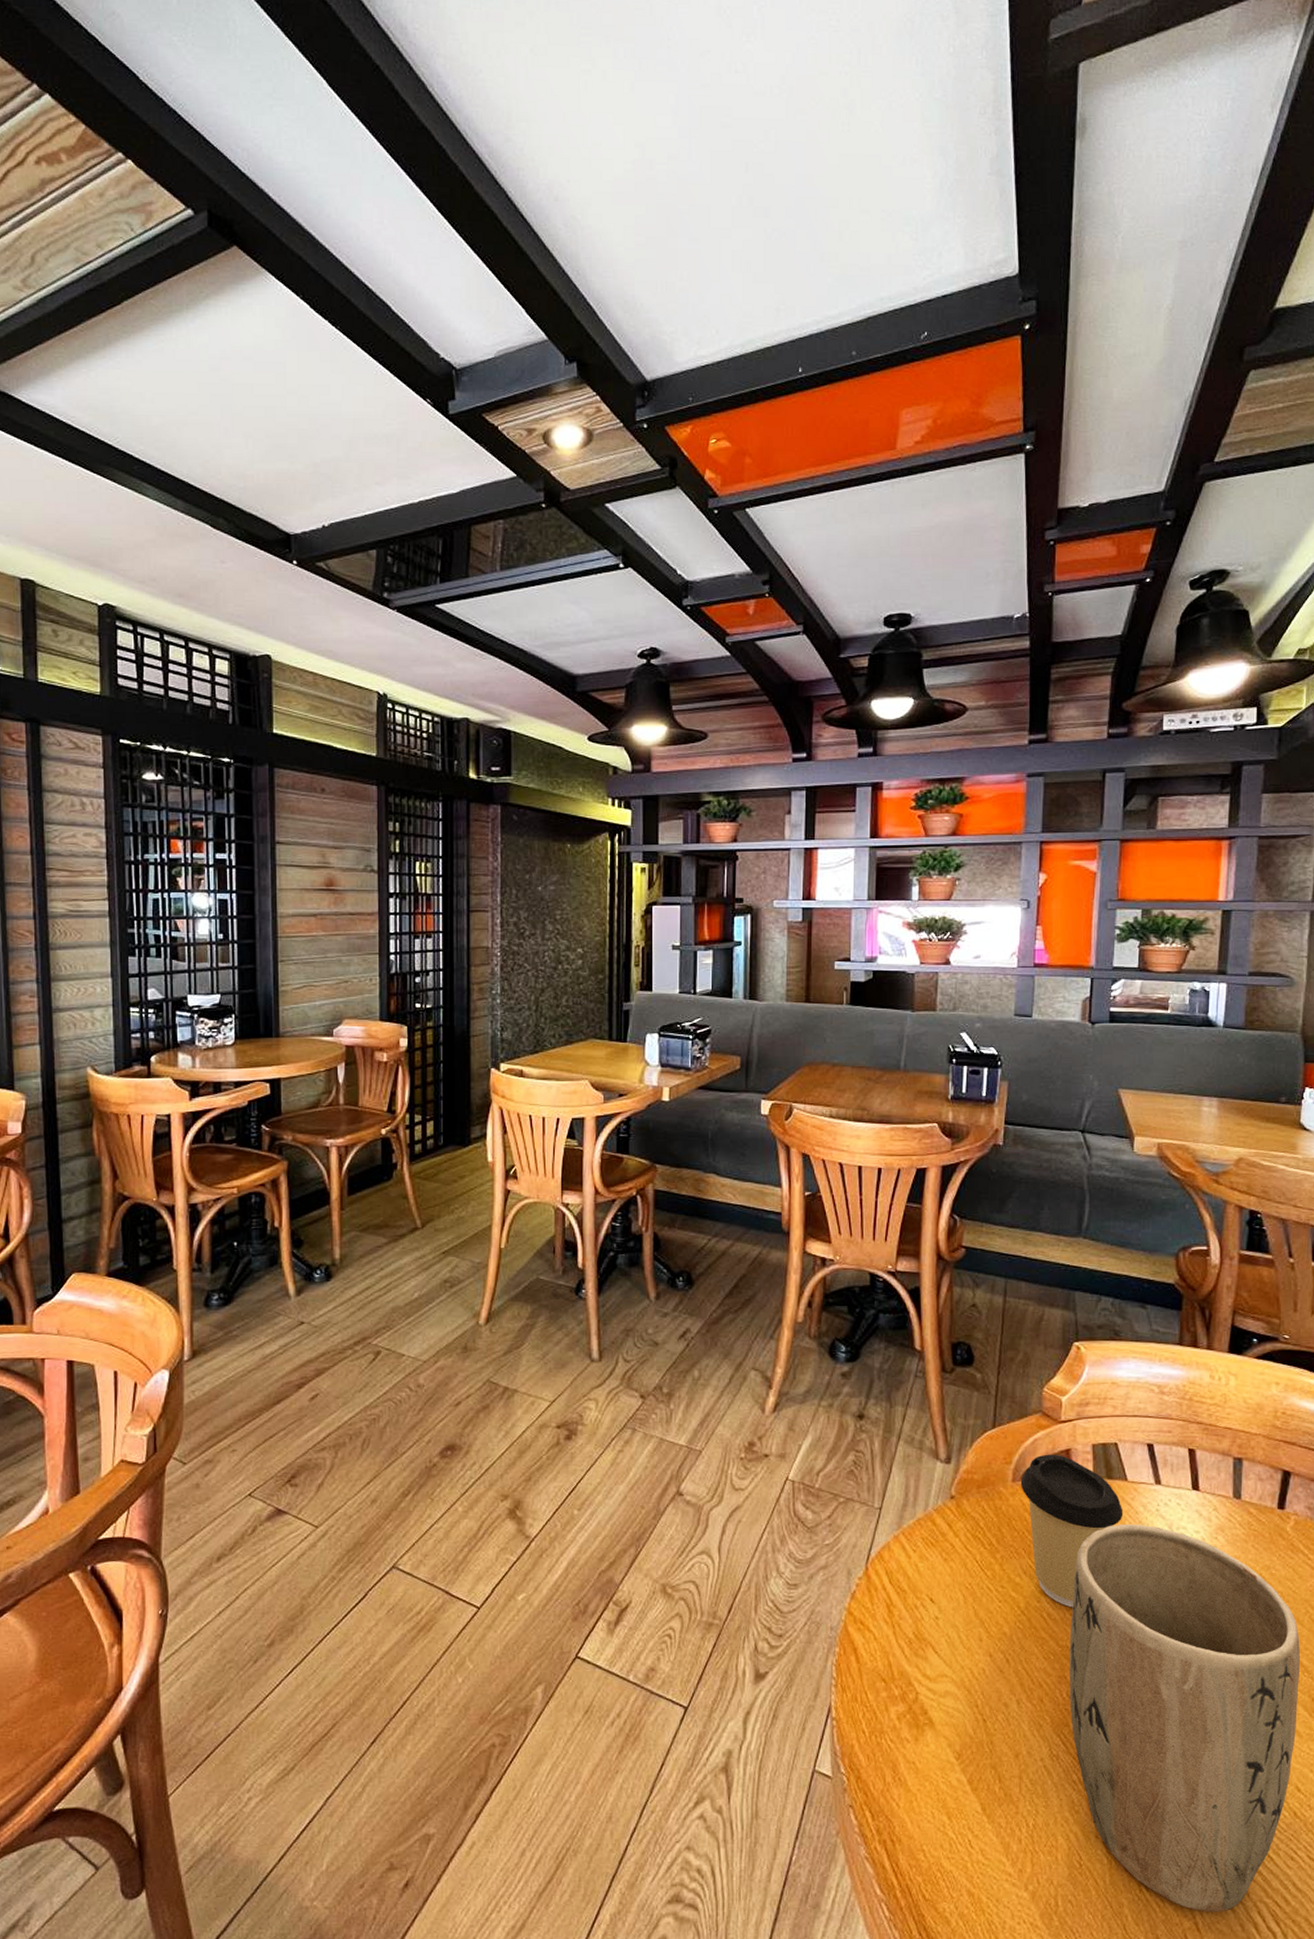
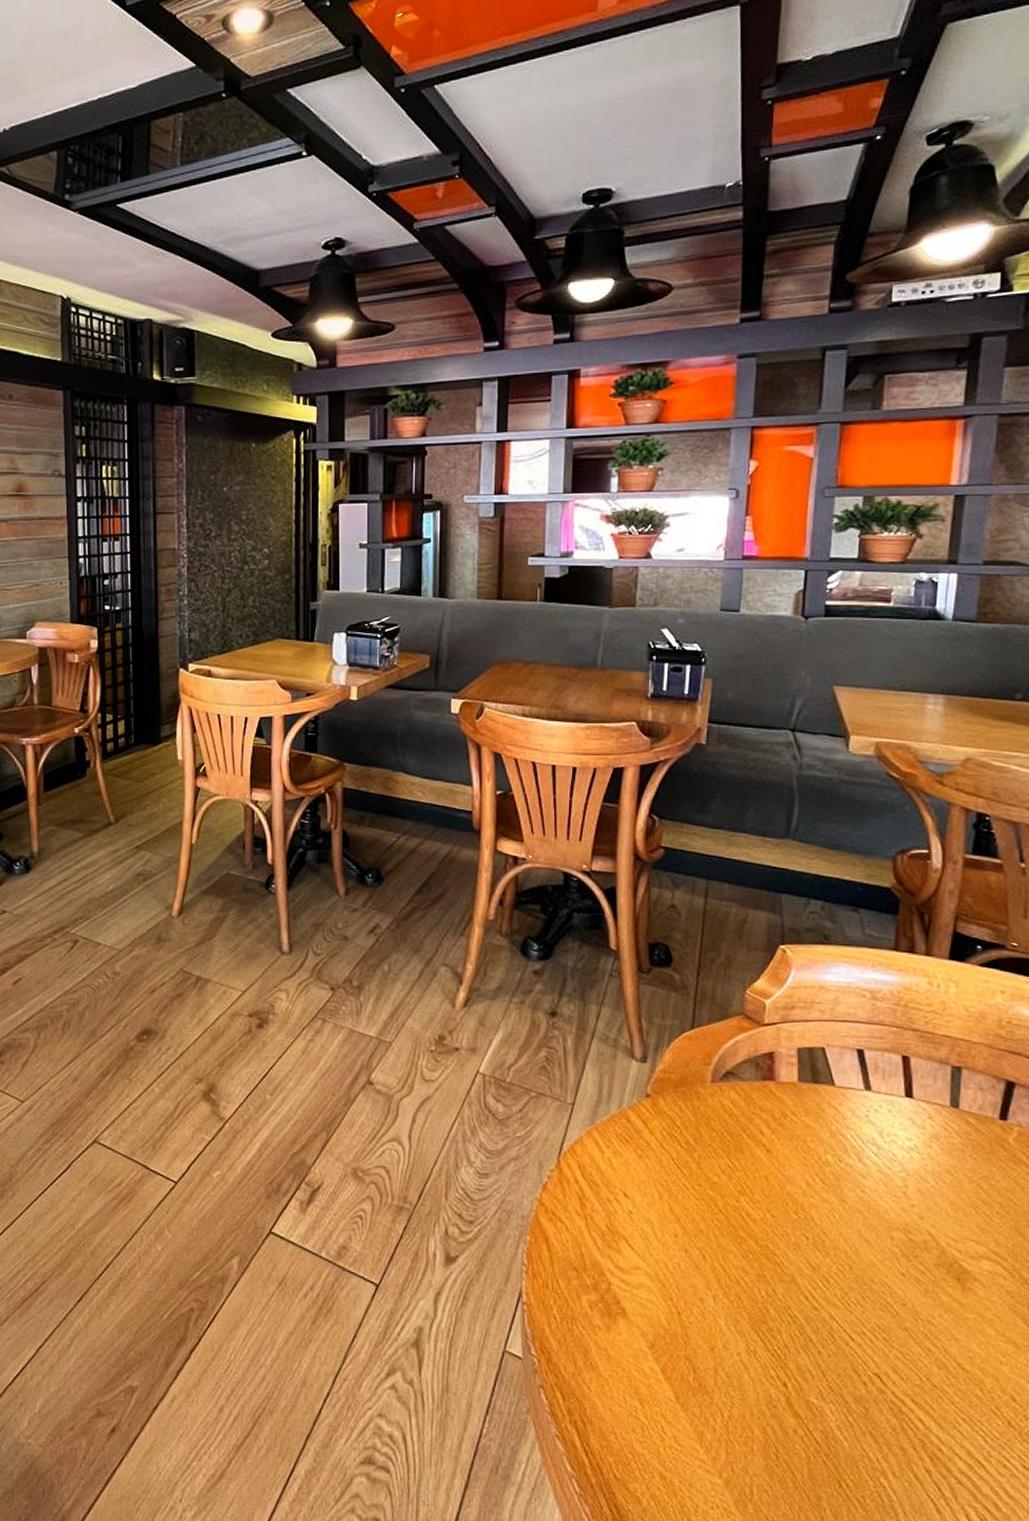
coffee cup: present [1020,1454,1124,1608] -> none [720,1056,830,1209]
plant pot: present [1069,1524,1301,1913] -> none [768,1129,1021,1513]

